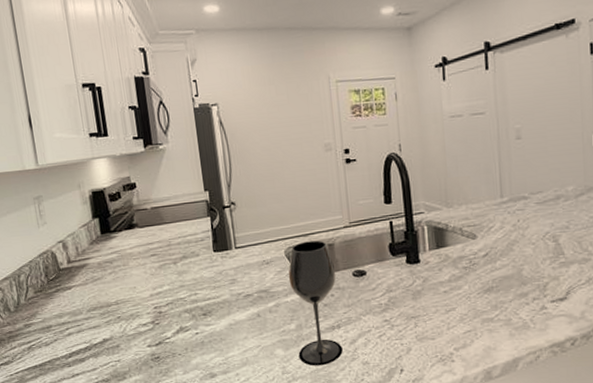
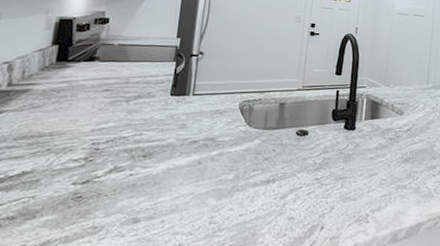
wineglass: present [288,240,343,366] -> none [229,97,282,218]

